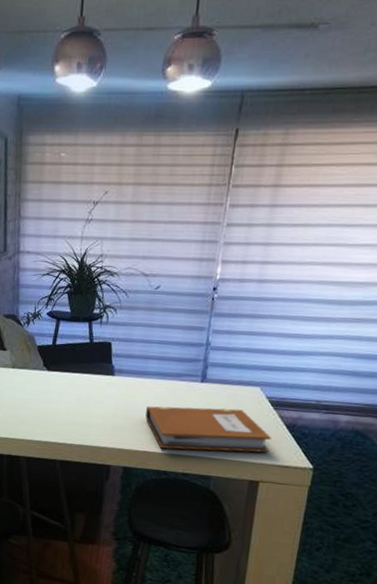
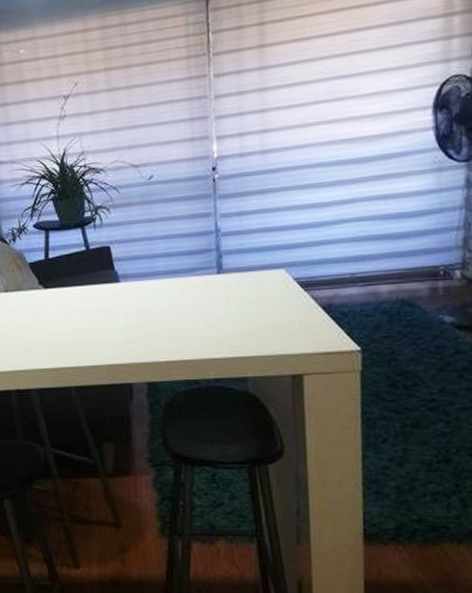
notebook: present [145,406,272,453] -> none [162,297,308,354]

